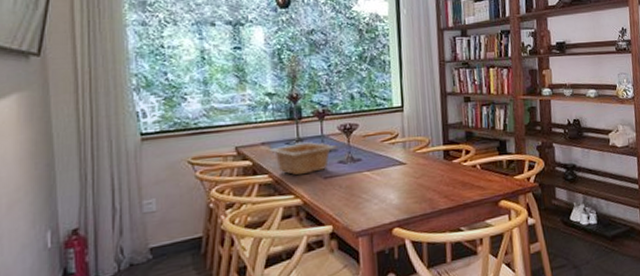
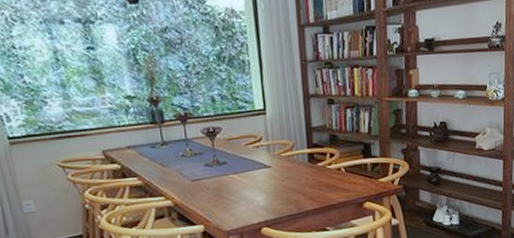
serving bowl: present [266,142,338,176] -> none [132,145,203,179]

